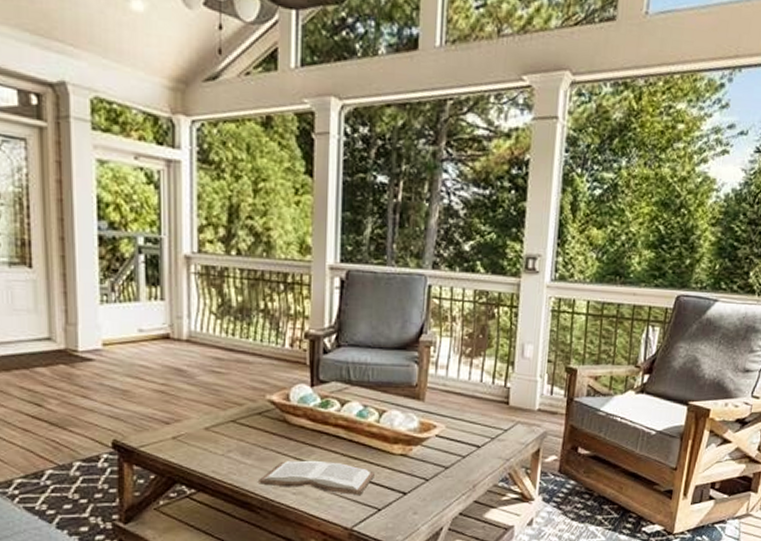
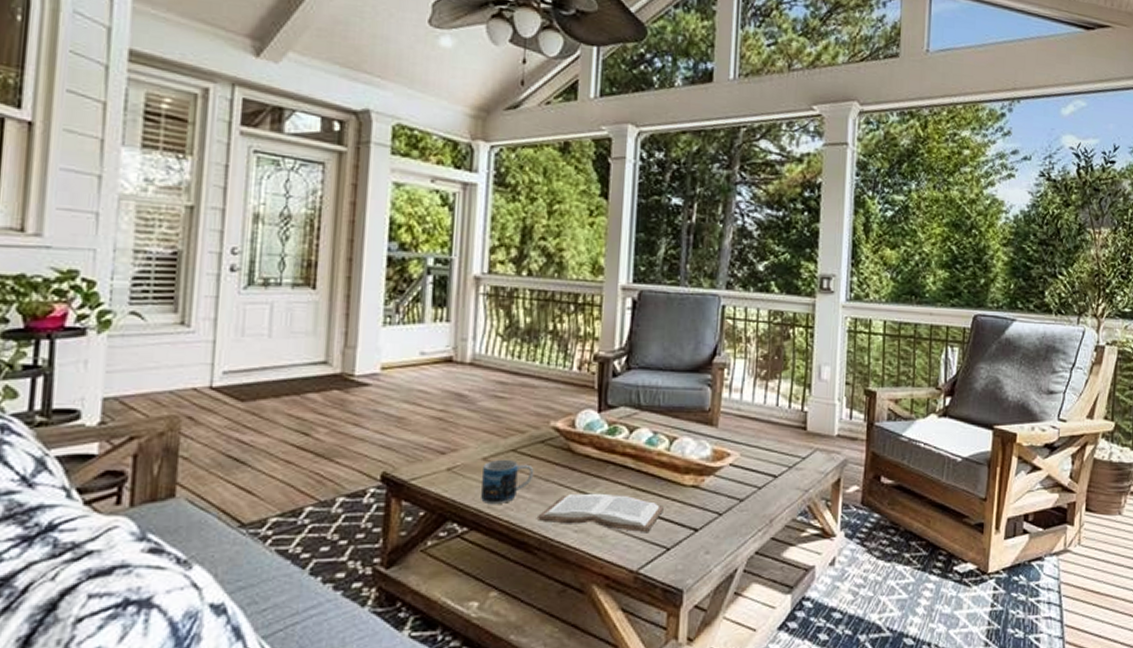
mug: none [206,429,253,470] -> present [481,459,534,505]

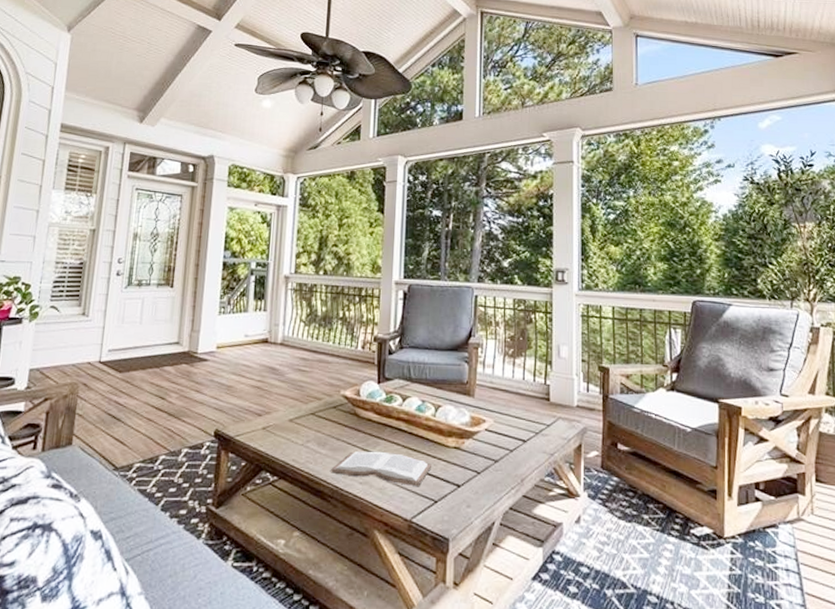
mug: present [481,459,534,505] -> none [288,421,328,459]

